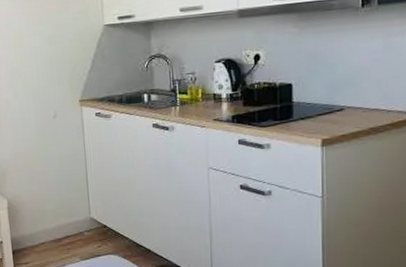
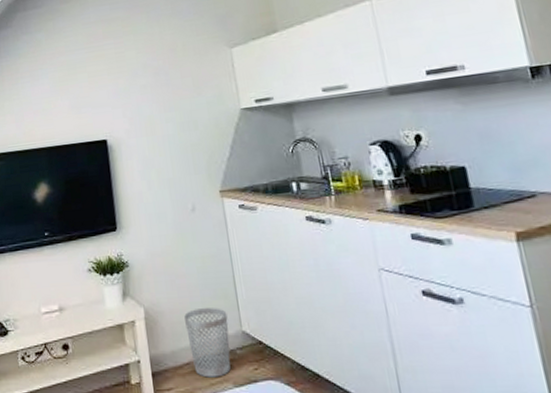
wastebasket: none [42,199,79,254] -> present [184,308,231,378]

